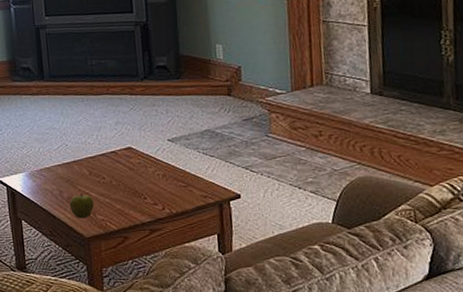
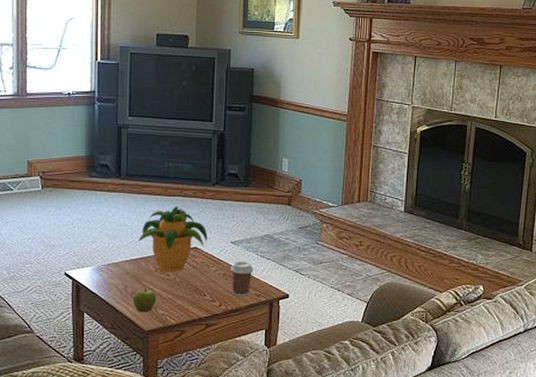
potted plant: none [68,105,142,176] -> present [138,206,208,273]
coffee cup: none [170,159,197,198] -> present [230,261,254,296]

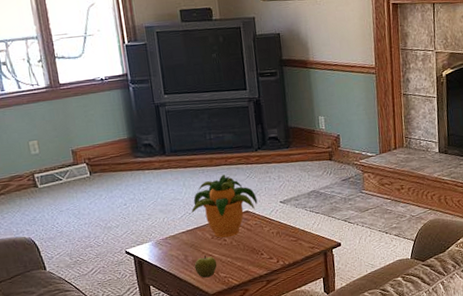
coffee cup: present [230,261,254,296] -> none [282,217,305,251]

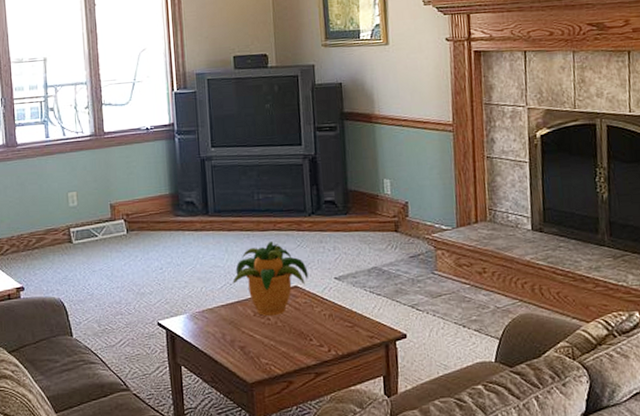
apple: present [194,254,217,278] -> none [232,334,259,363]

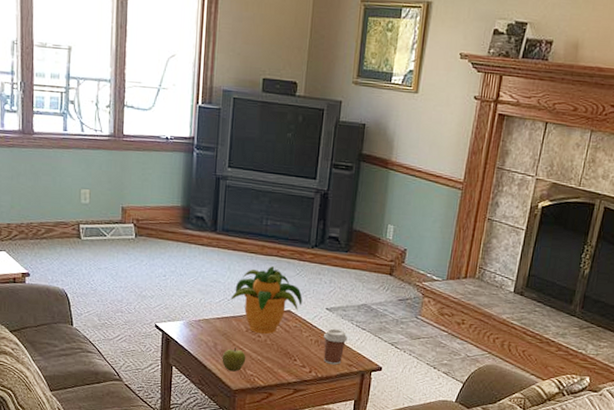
apple: none [232,334,259,363] -> present [222,347,246,372]
coffee cup: none [336,298,363,339] -> present [323,328,348,365]

